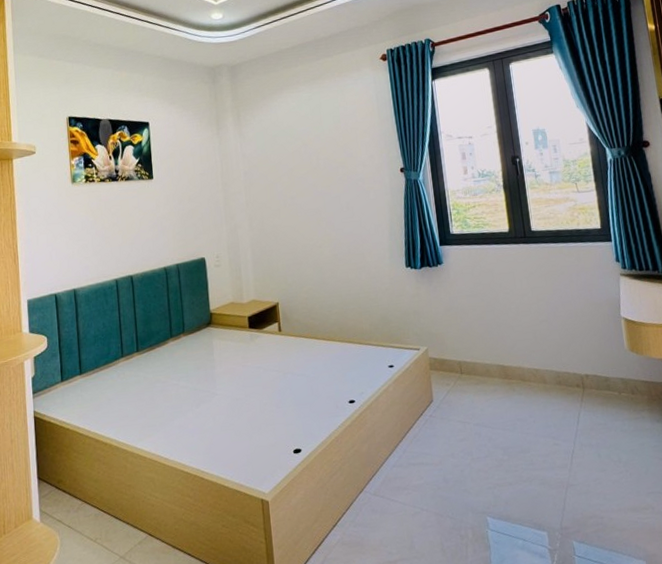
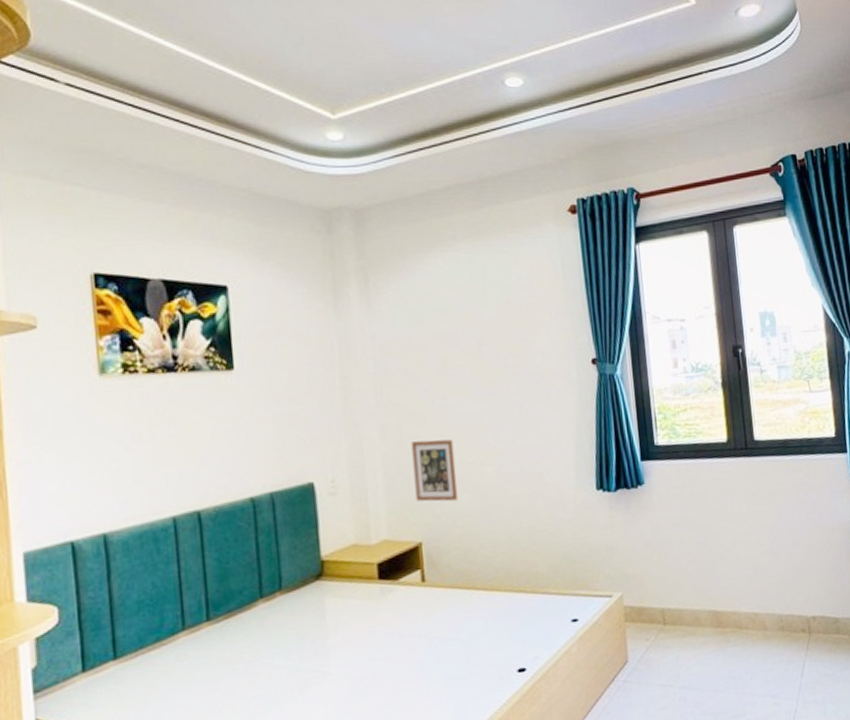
picture frame: none [270,228,304,274] -> present [411,439,459,502]

